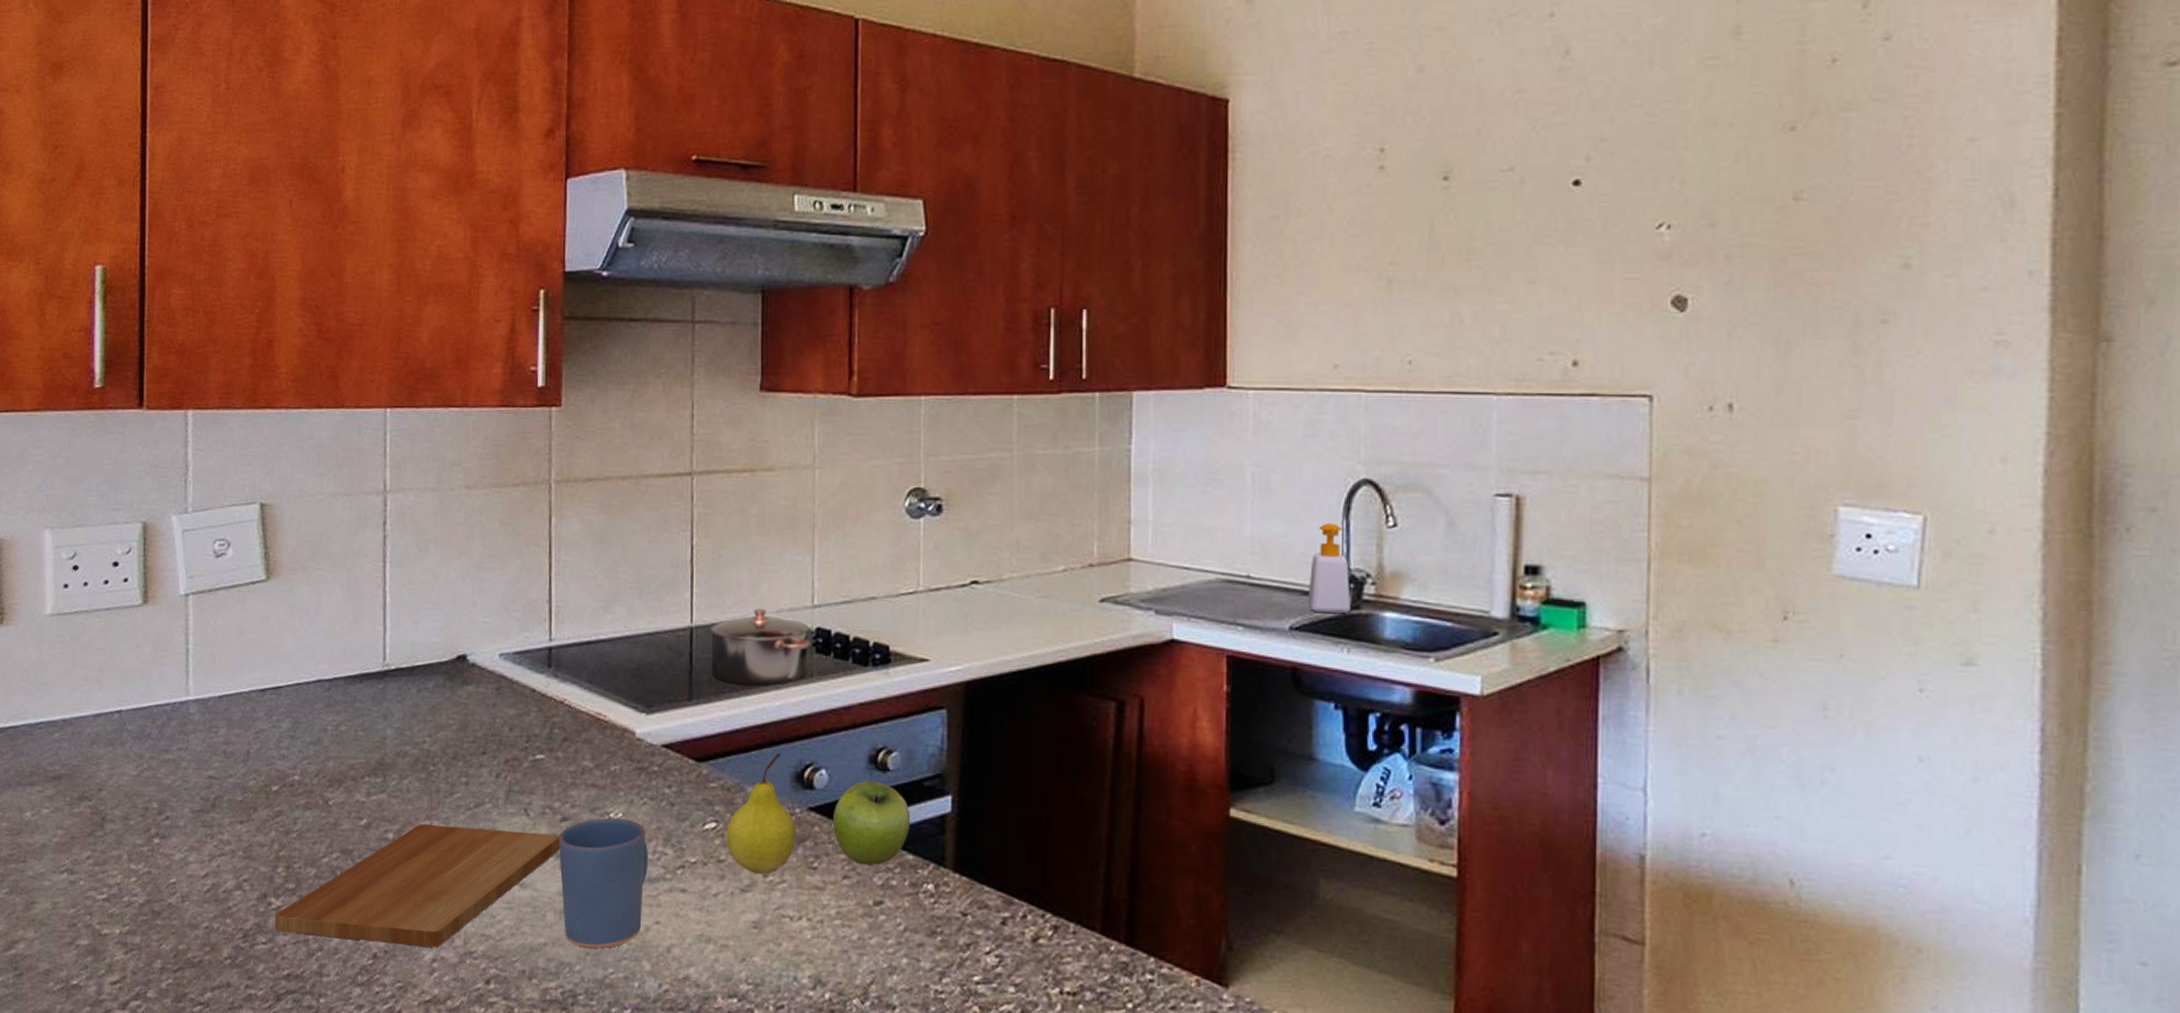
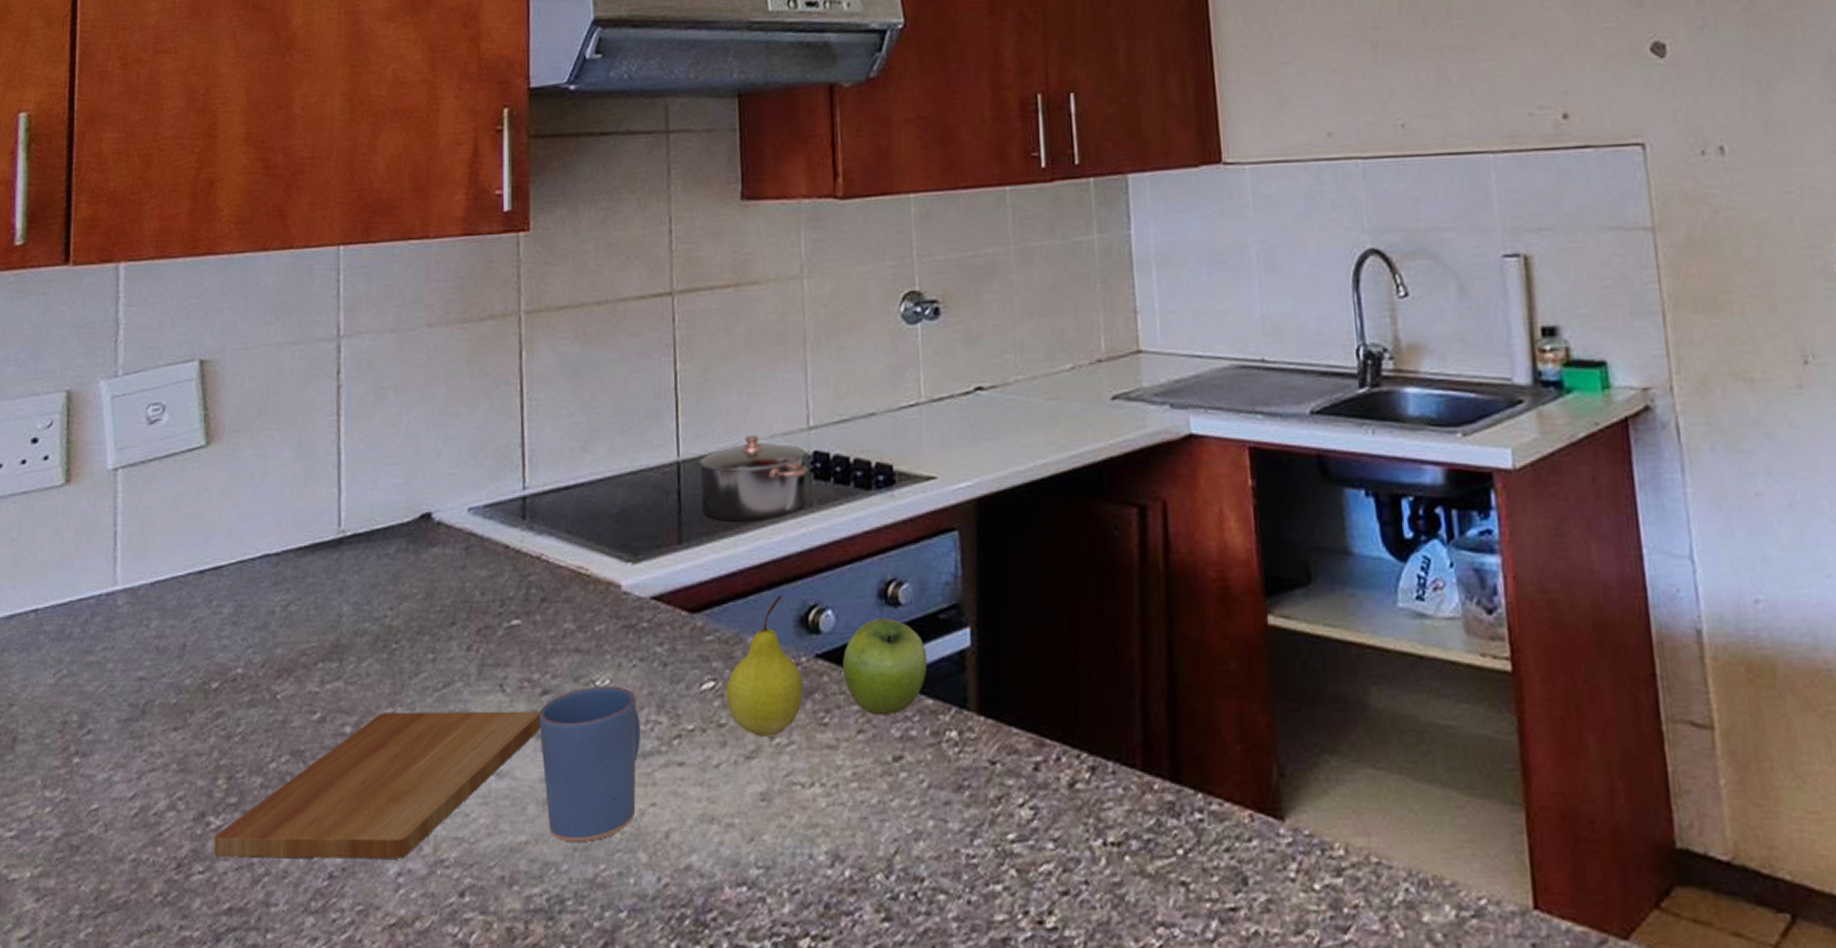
soap bottle: present [1307,523,1351,614] -> none [1325,298,1371,394]

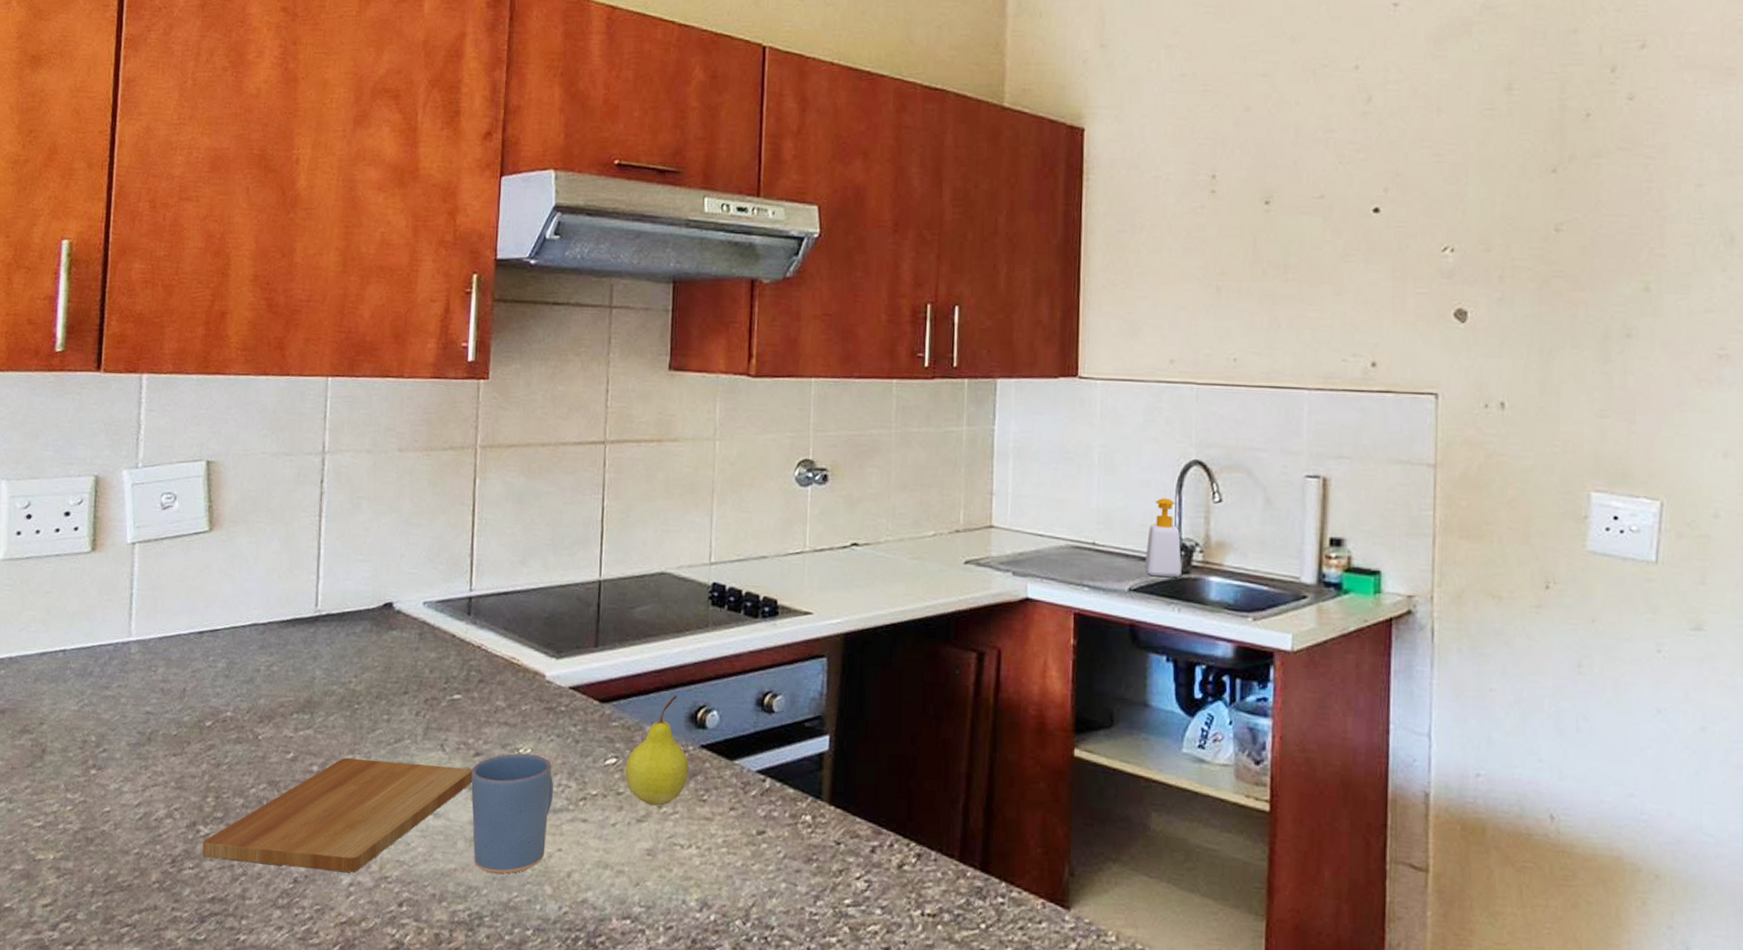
cooking pot: present [699,434,808,523] -> none [617,564,707,636]
fruit: present [843,619,928,716] -> none [722,721,792,798]
soap bottle: none [1325,298,1371,394] -> present [1144,498,1182,578]

